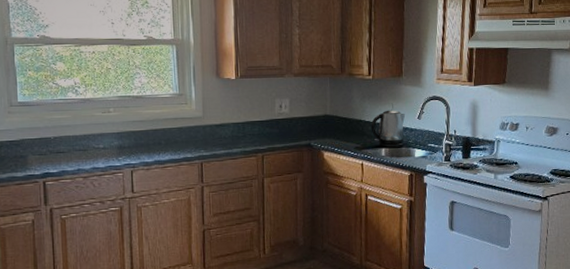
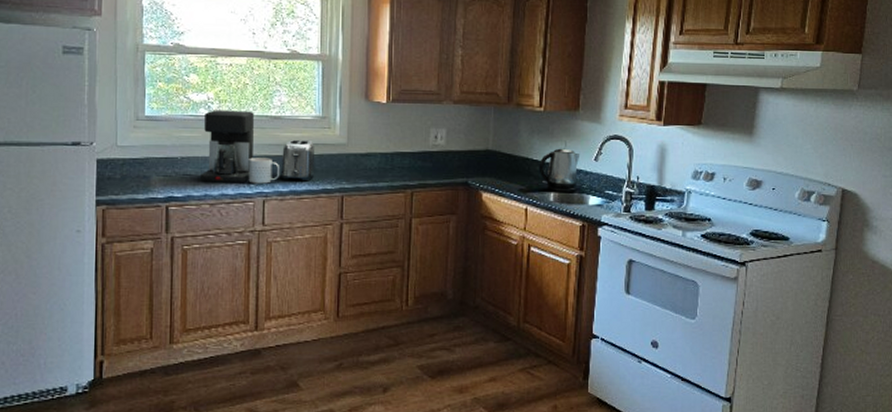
coffee maker: none [73,92,119,158] -> present [200,110,254,183]
mug: none [116,133,145,157] -> present [248,157,281,184]
toaster: none [145,115,176,152] -> present [280,139,315,182]

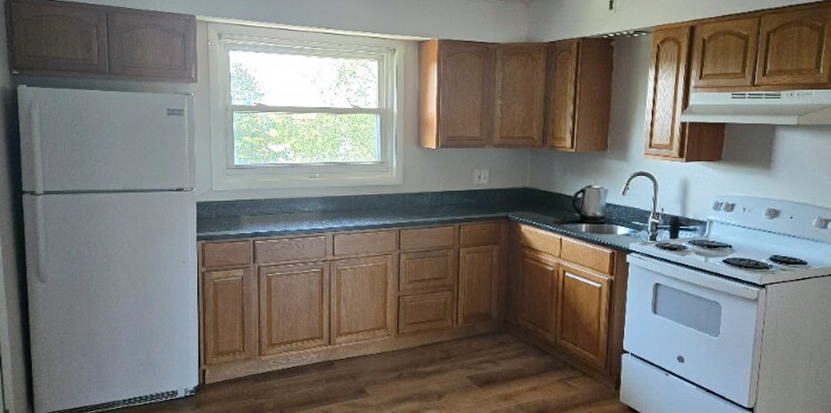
coffee maker: present [200,110,254,183] -> none [281,158,324,220]
mug: present [248,157,281,184] -> none [320,198,347,220]
toaster: present [280,139,315,182] -> none [347,182,376,218]

